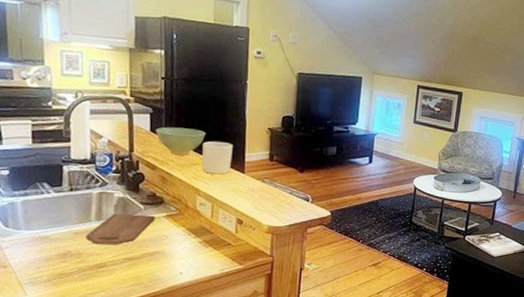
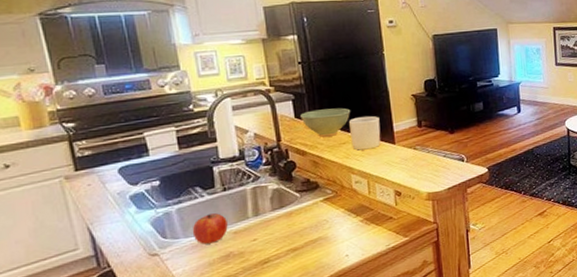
fruit: none [34,211,70,240] -> present [192,213,228,244]
cutting board: present [85,213,155,244] -> none [245,201,313,240]

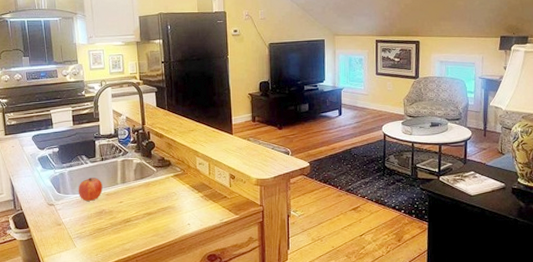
bowl: present [300,107,351,137] -> none [161,101,200,124]
mug: present [348,115,381,151] -> none [196,109,222,137]

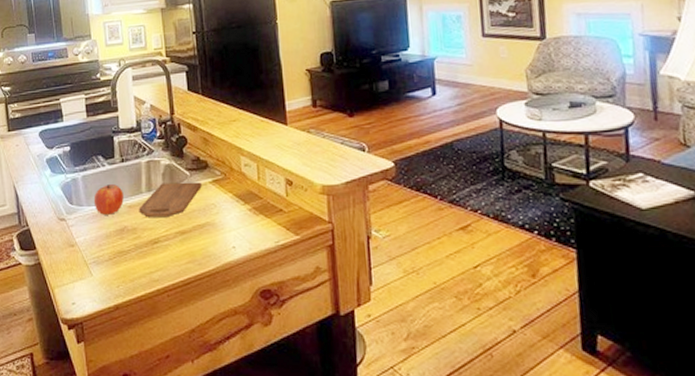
cutting board: none [115,176,165,202] -> present [139,181,202,217]

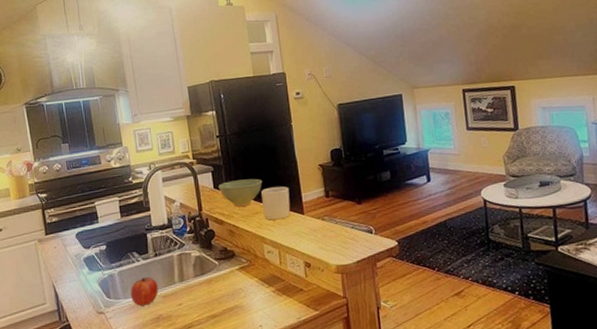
cutting board: present [139,181,202,217] -> none [172,269,230,305]
bowl: none [193,81,242,113] -> present [218,178,263,207]
mug: none [239,91,273,130] -> present [260,186,291,221]

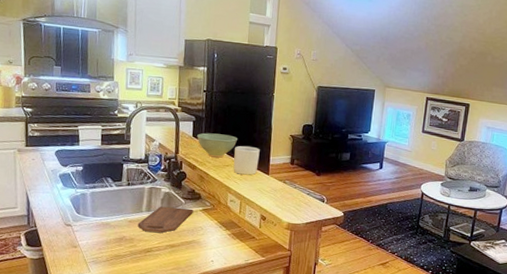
fruit: present [130,277,158,306] -> none [98,202,126,226]
cutting board: none [172,269,230,305] -> present [137,206,193,233]

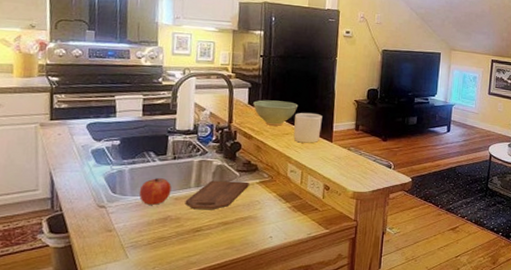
fruit: none [98,202,126,226] -> present [138,178,172,205]

